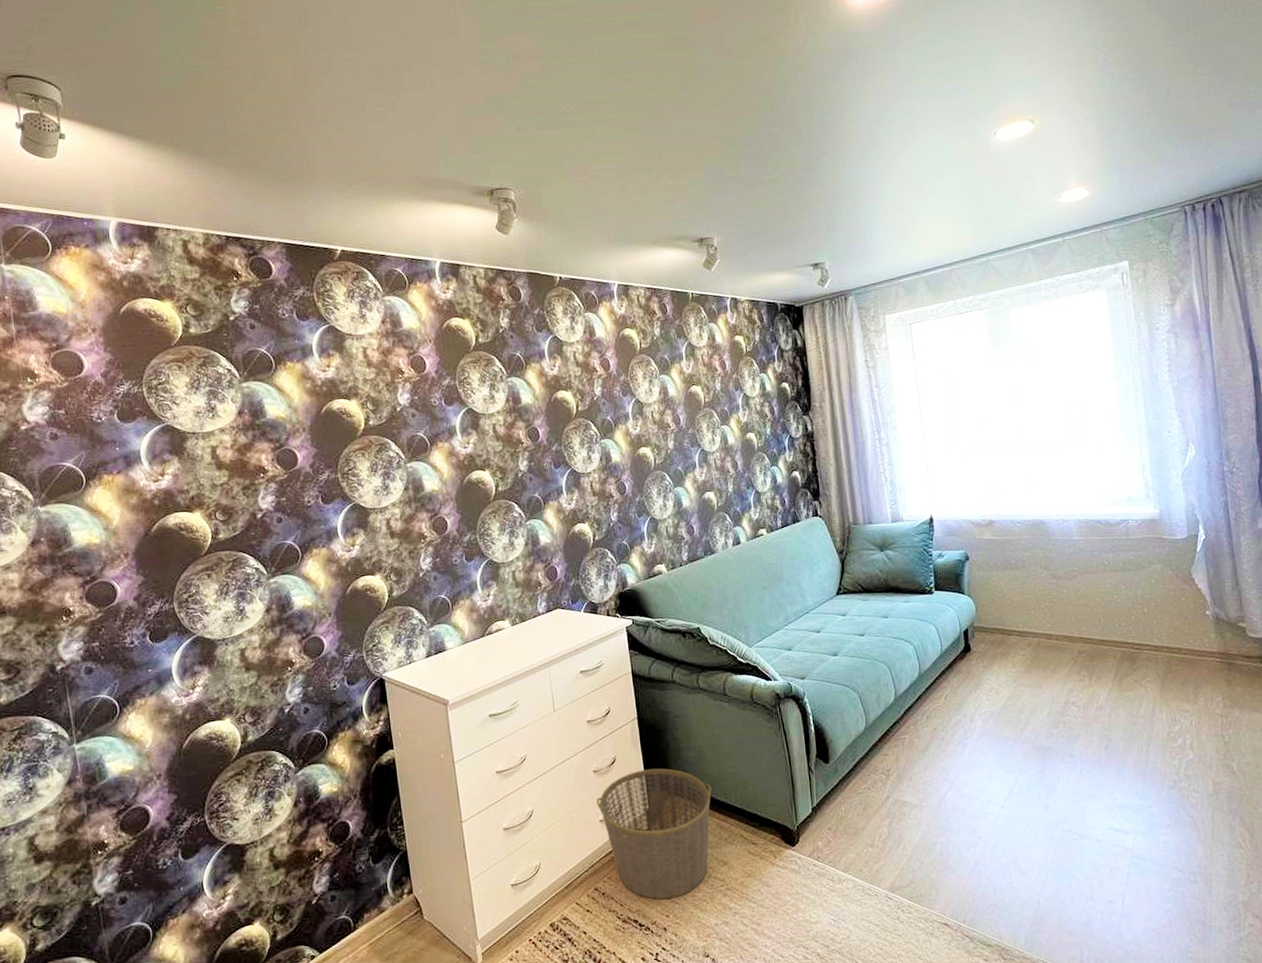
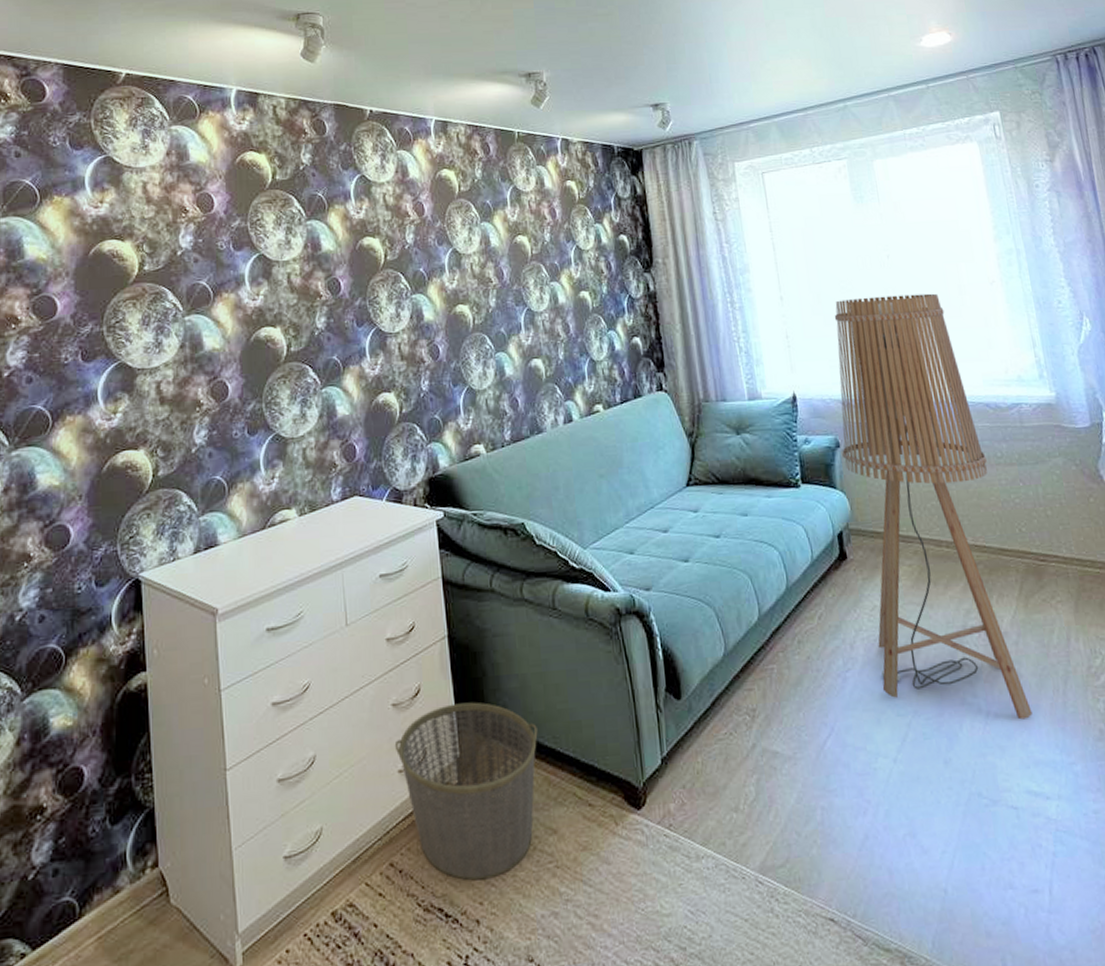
floor lamp: none [969,427,1119,774] -> present [834,293,1032,720]

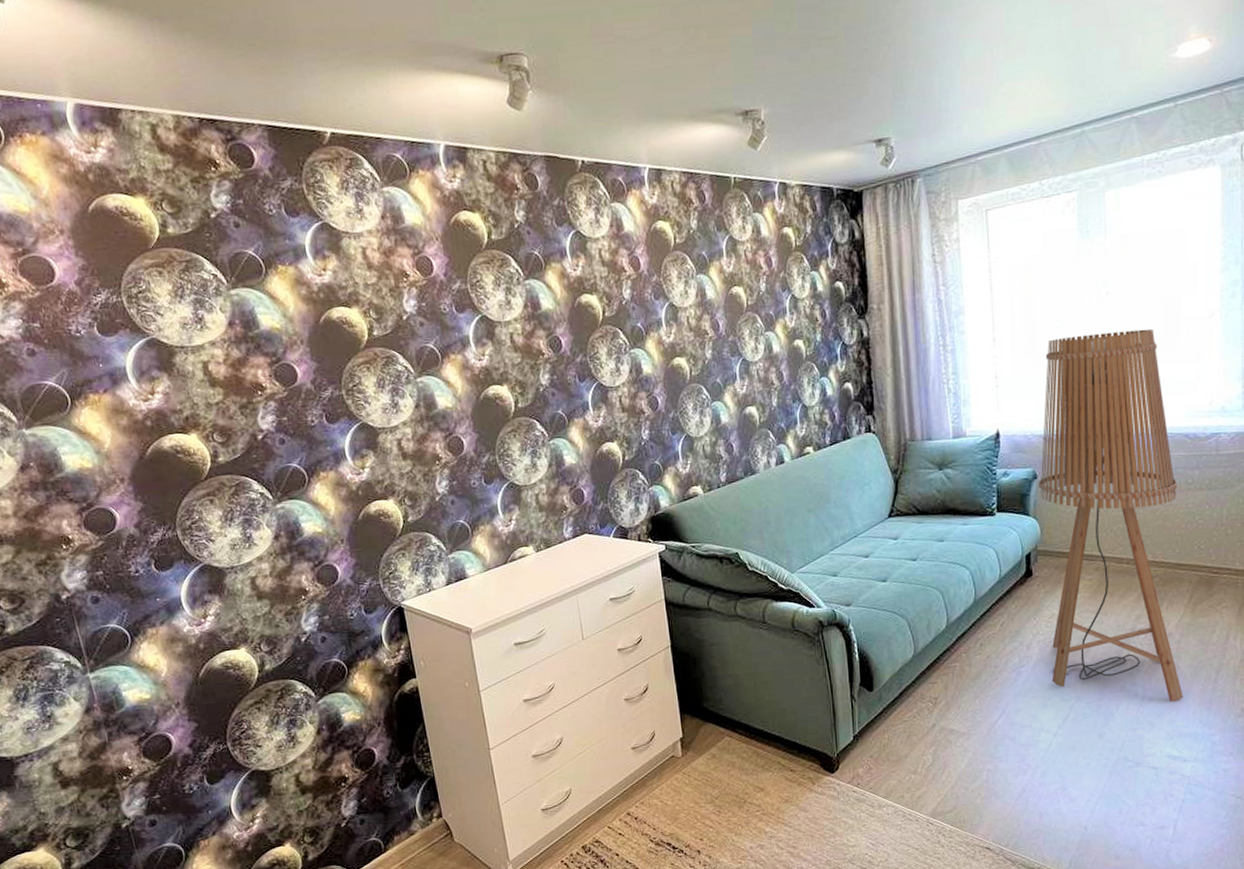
basket: present [394,702,538,881] -> none [627,696,749,824]

